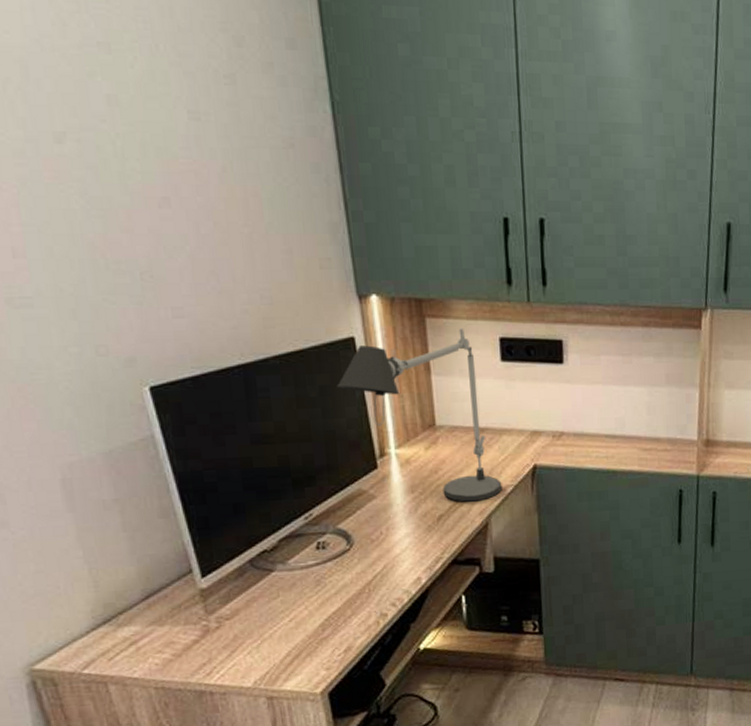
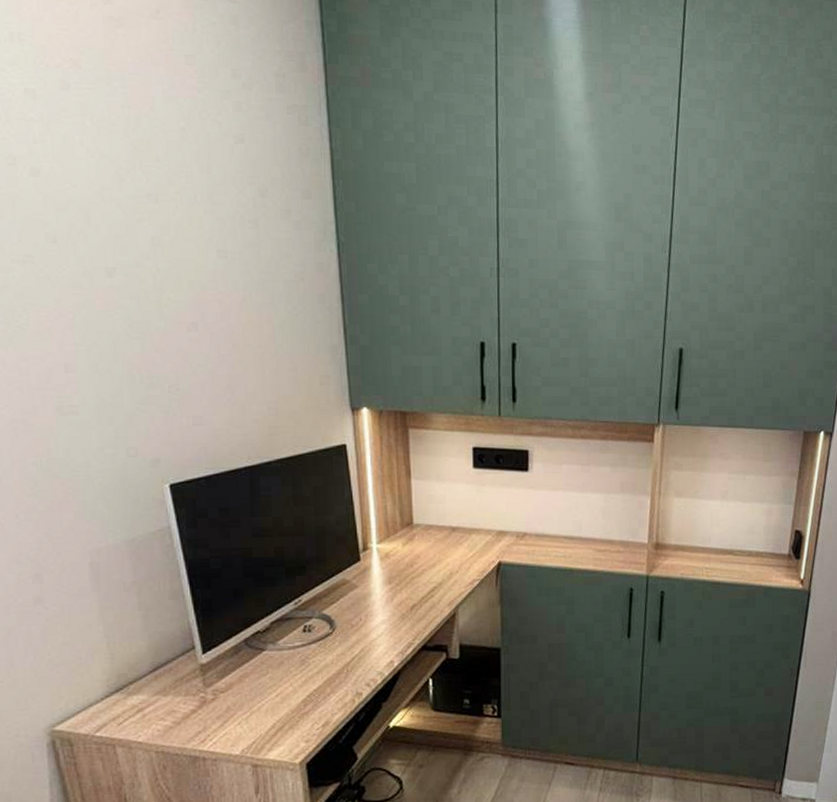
desk lamp: present [337,328,502,502] -> none [329,438,470,594]

